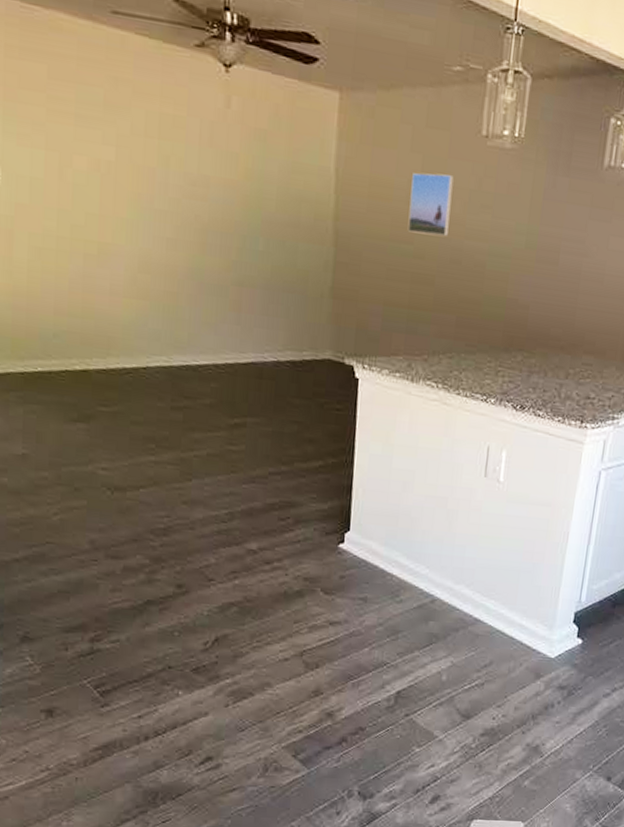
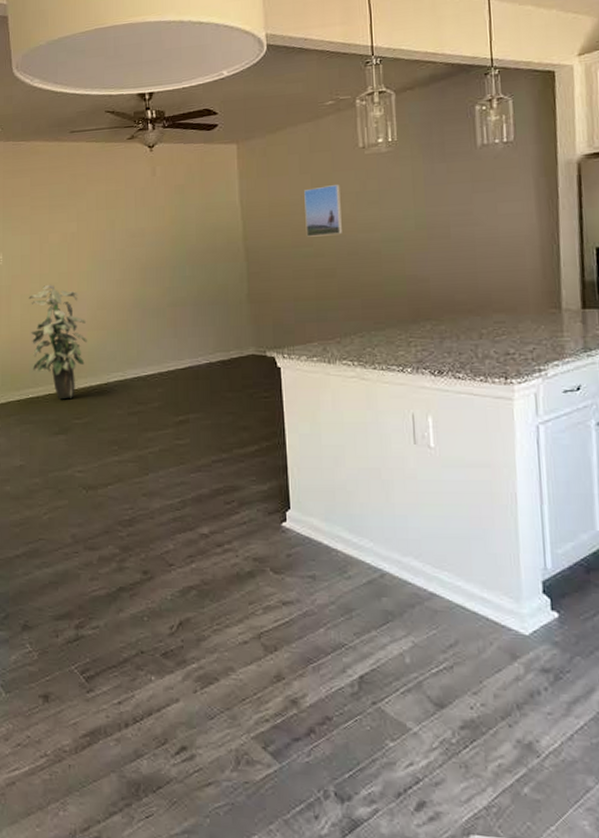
indoor plant: none [40,226,122,380] -> present [29,285,87,400]

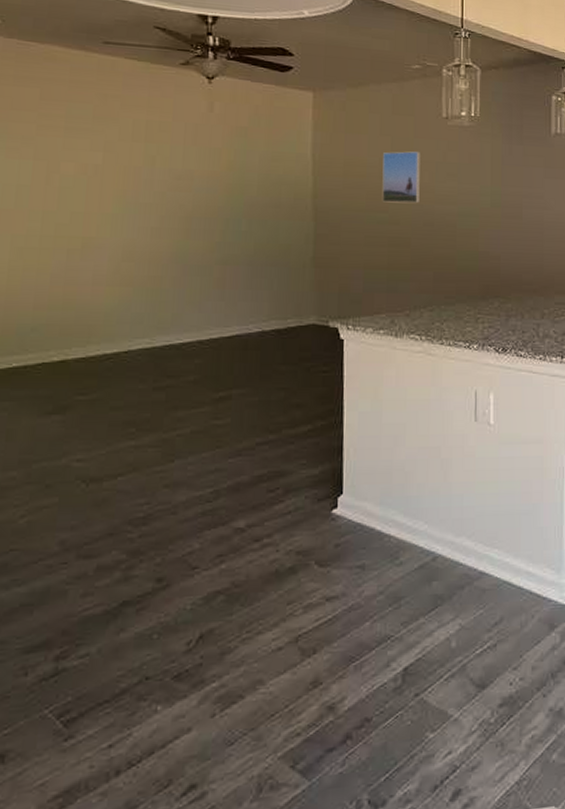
indoor plant: present [29,285,87,400] -> none [21,226,105,370]

